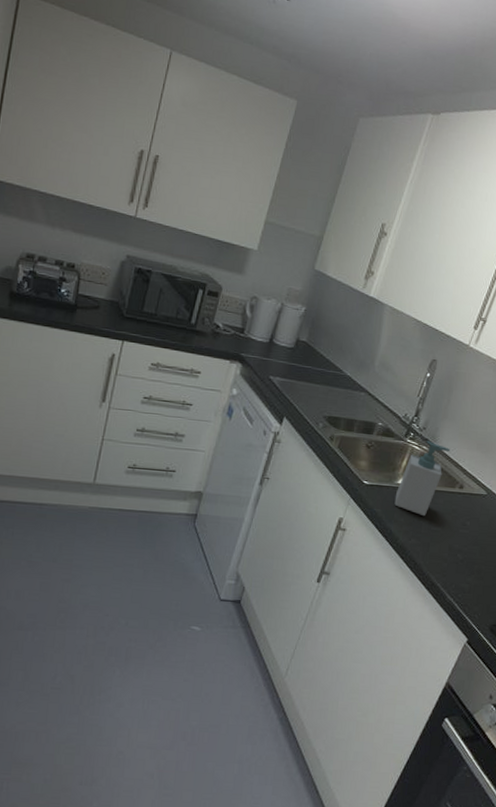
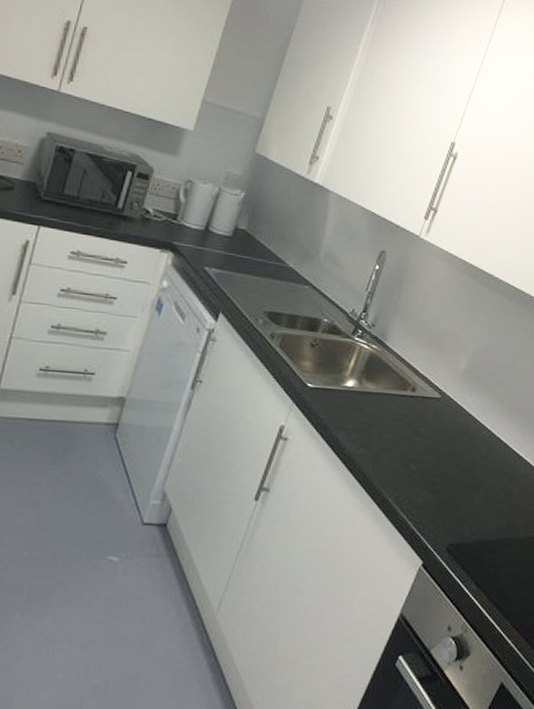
soap bottle: present [394,441,450,517] -> none [341,339,401,423]

